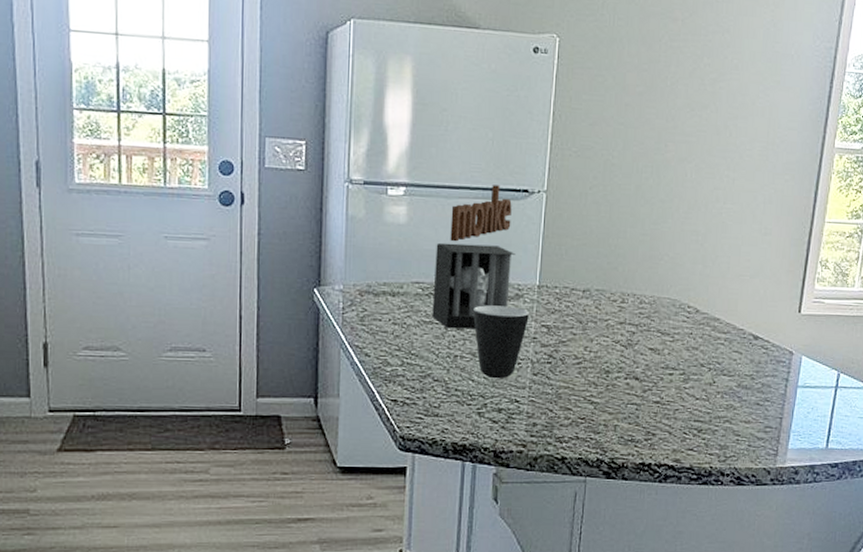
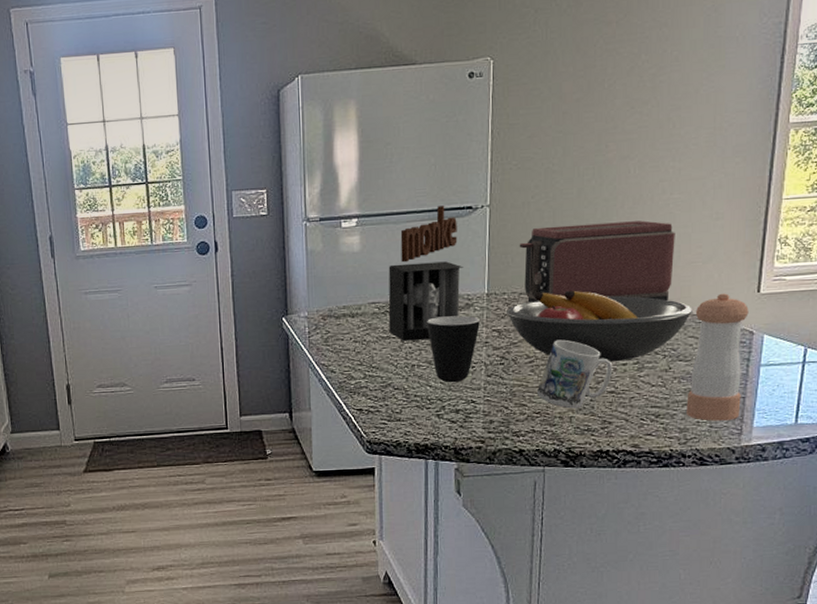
fruit bowl: none [557,289,739,371] -> present [507,290,694,363]
toaster: none [574,221,726,312] -> present [519,220,675,303]
mug: none [582,342,659,417] -> present [536,339,612,409]
pepper shaker: none [727,310,790,440] -> present [686,293,749,421]

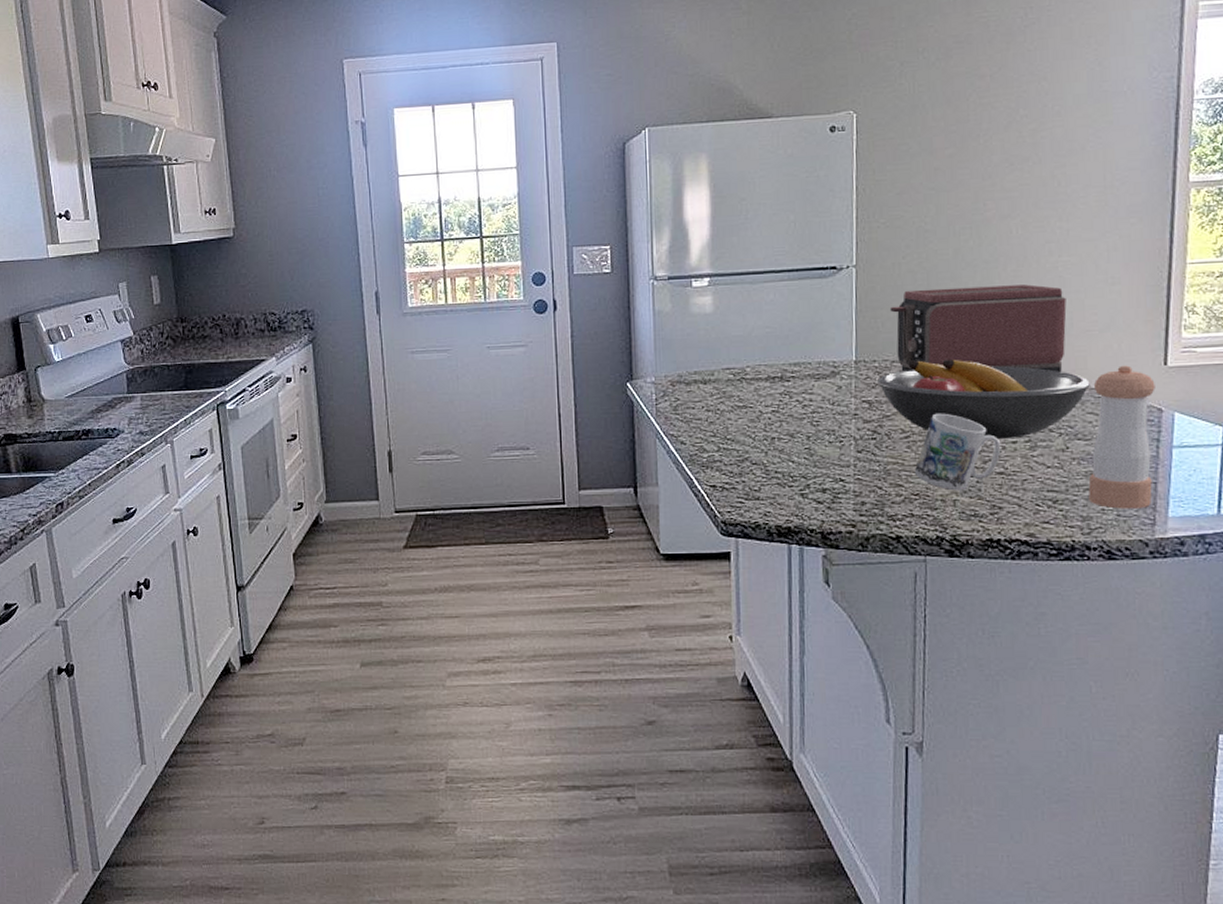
knife block: present [388,206,463,342] -> none [744,265,828,412]
mug: present [427,315,480,383] -> none [788,384,848,459]

